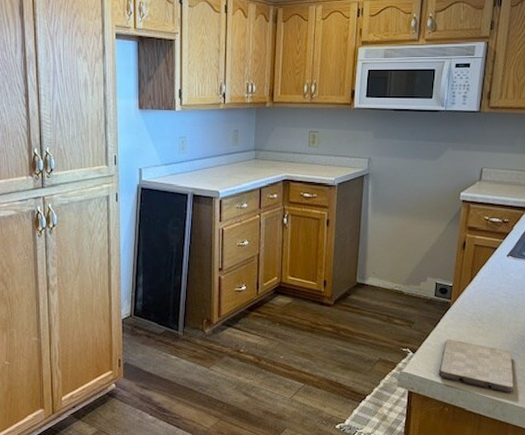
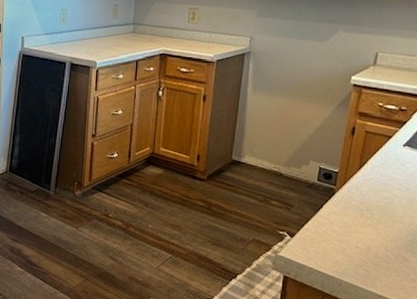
cutting board: present [438,338,514,392] -> none [318,226,407,291]

